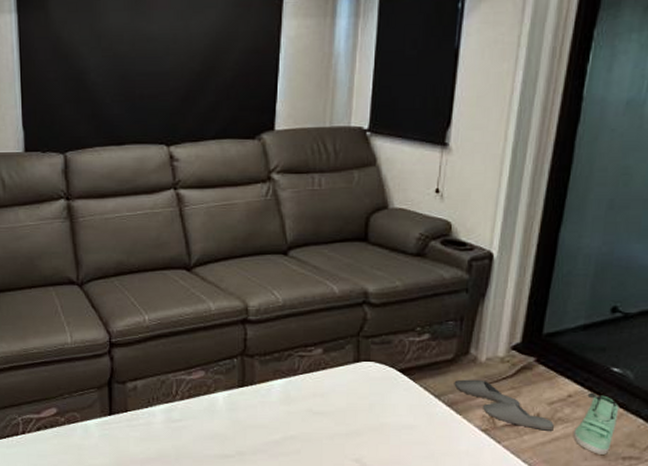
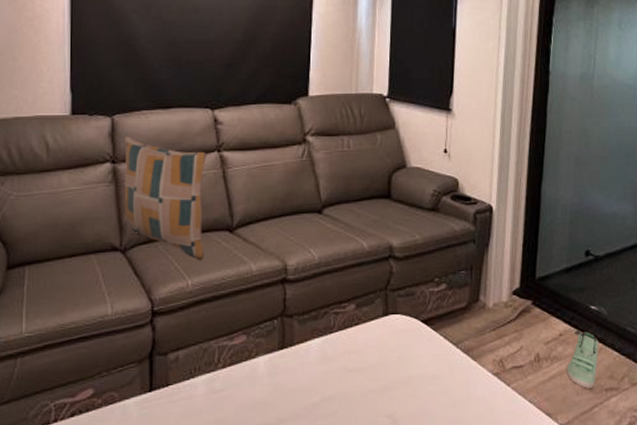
pillow: none [78,173,162,298] -> present [124,136,206,261]
slippers: present [454,379,554,431] -> none [468,325,551,370]

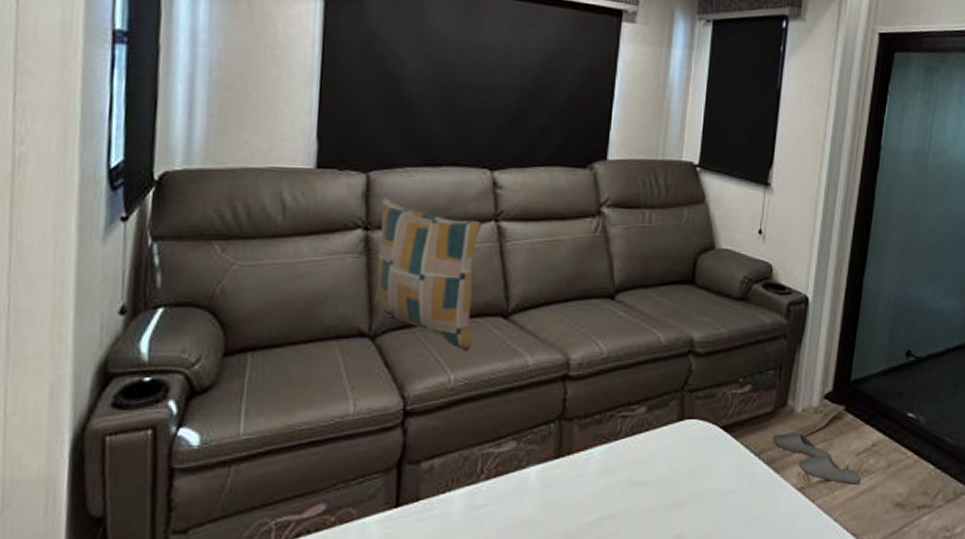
slippers: none [468,325,551,370] -> present [773,433,861,485]
sneaker: present [567,330,599,388] -> none [877,440,914,506]

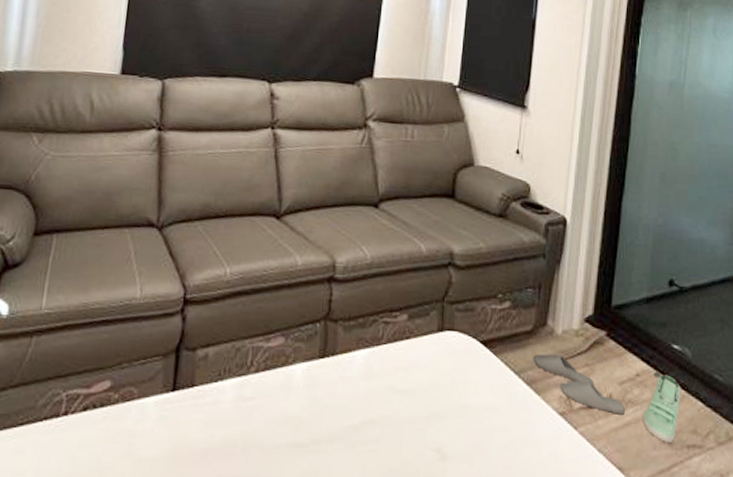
pillow: present [375,198,481,352] -> none [164,102,259,248]
sneaker: none [877,440,914,506] -> present [643,371,681,442]

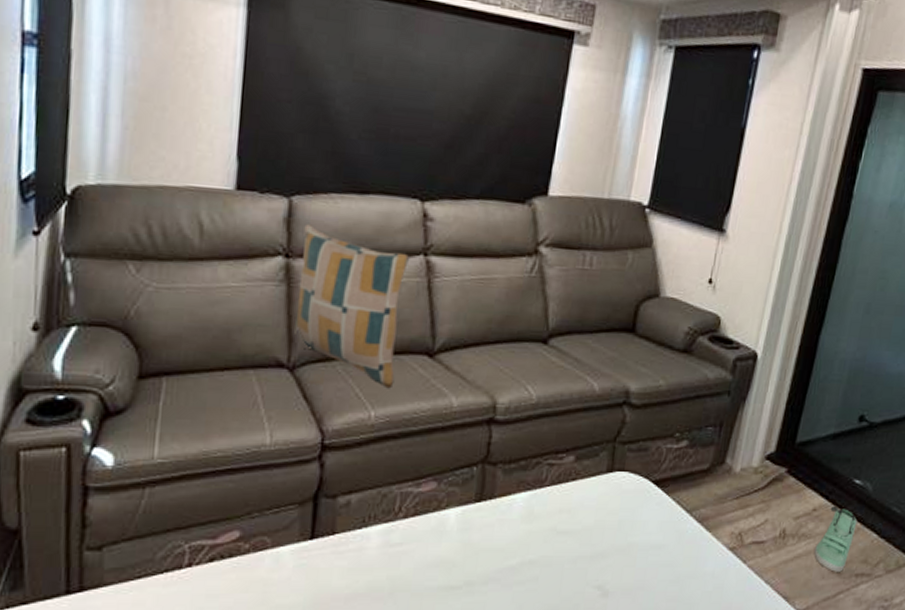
pillow: none [164,102,259,248] -> present [294,224,409,389]
slippers: present [533,354,625,415] -> none [707,492,798,548]

